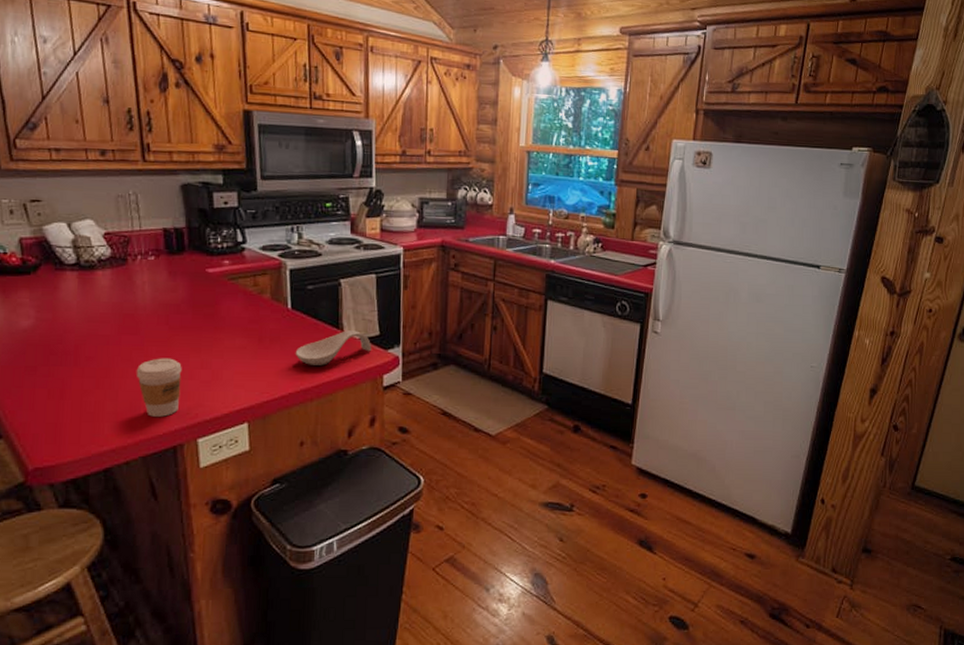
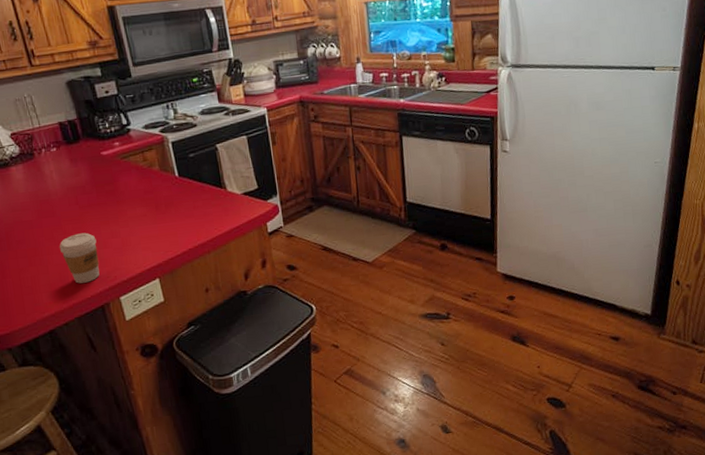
spoon rest: present [295,330,372,365] -> none [188,187,254,223]

